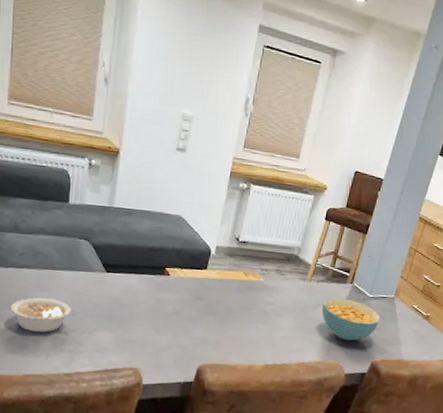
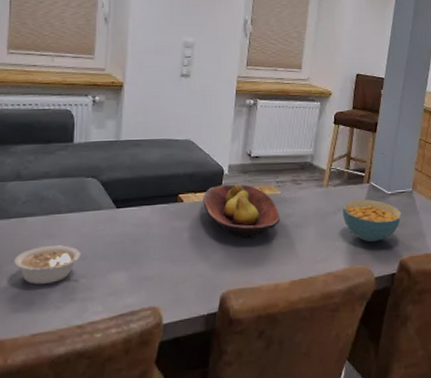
fruit bowl: none [188,264,262,320] -> present [203,184,281,239]

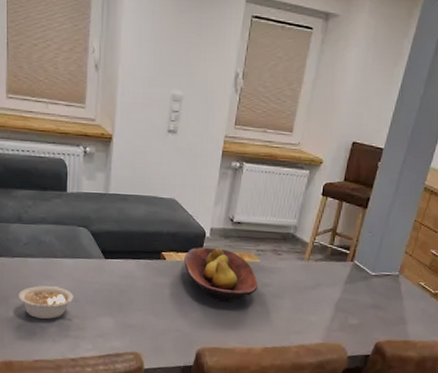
cereal bowl: present [343,199,402,243] -> none [321,276,384,322]

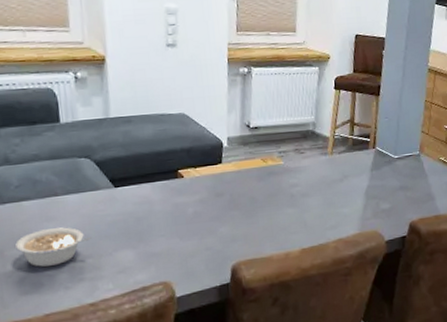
fruit bowl: present [184,247,259,302] -> none [203,156,286,211]

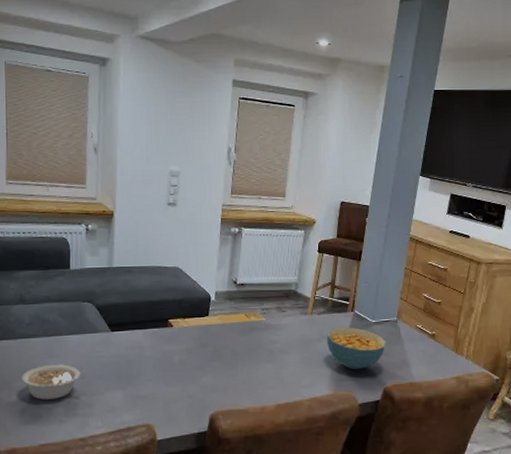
cereal bowl: none [349,165,410,208] -> present [327,327,386,370]

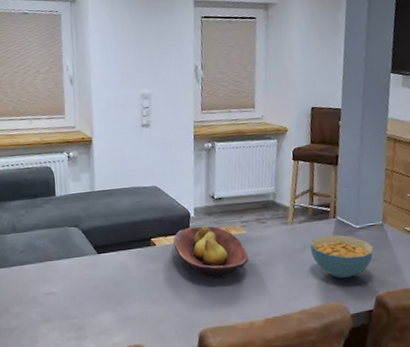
legume: present [22,365,87,400] -> none [18,289,78,325]
fruit bowl: none [191,310,266,363] -> present [173,225,249,279]

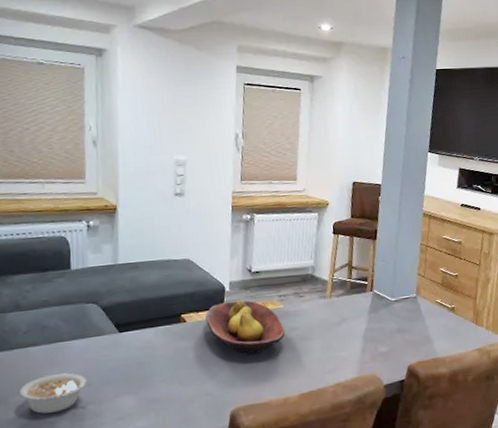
legume: none [18,289,78,325] -> present [20,373,94,414]
cereal bowl: present [310,234,374,279] -> none [347,307,407,351]

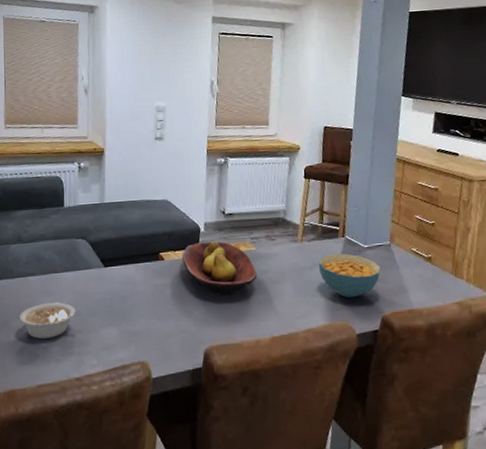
cereal bowl: none [347,307,407,351] -> present [319,253,381,298]

